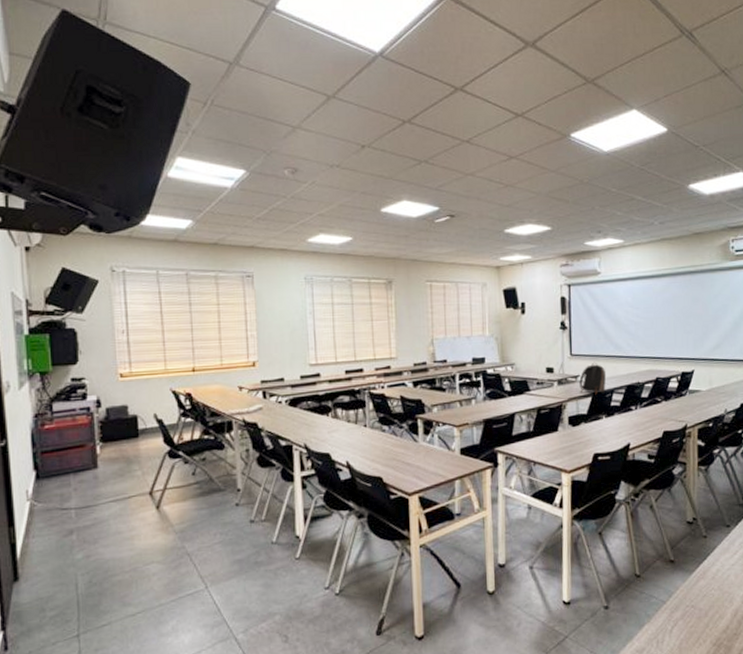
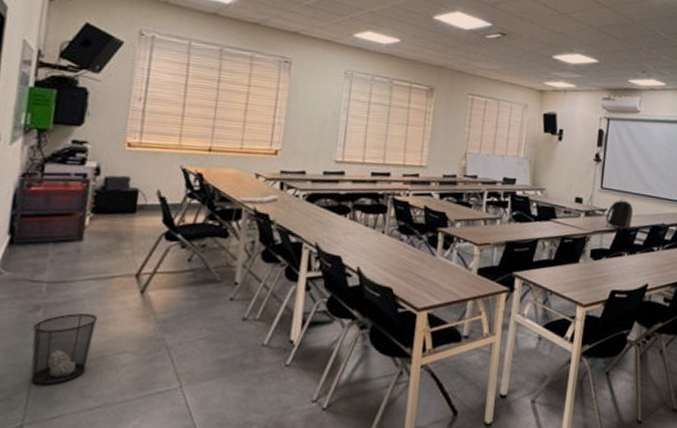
waste bin: none [70,532,124,599] -> present [31,313,98,385]

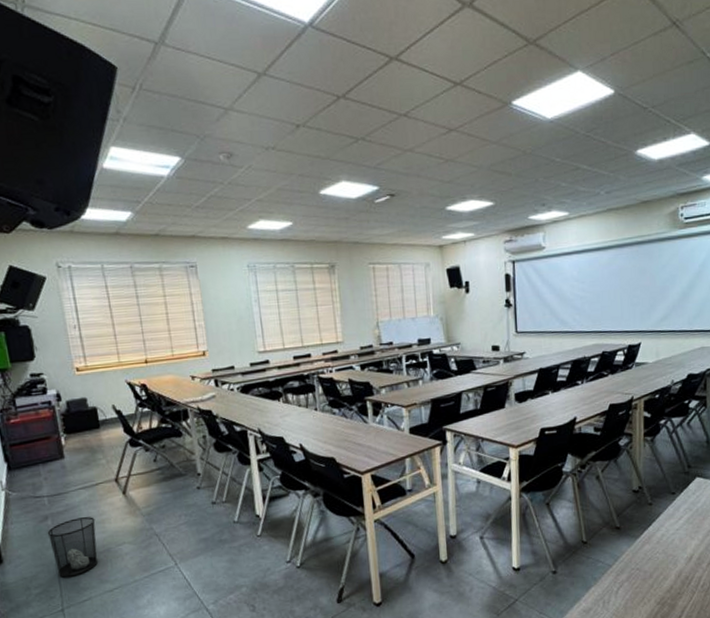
backpack: present [605,198,633,231] -> none [525,338,552,371]

